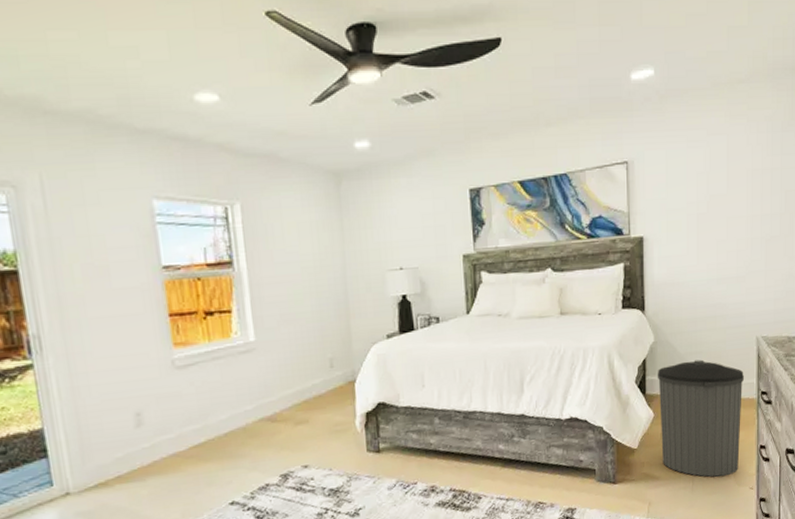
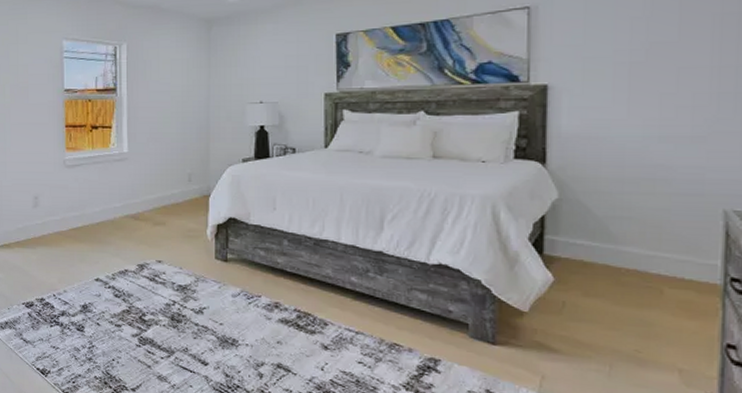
trash can: present [657,359,744,477] -> none [560,225,700,371]

